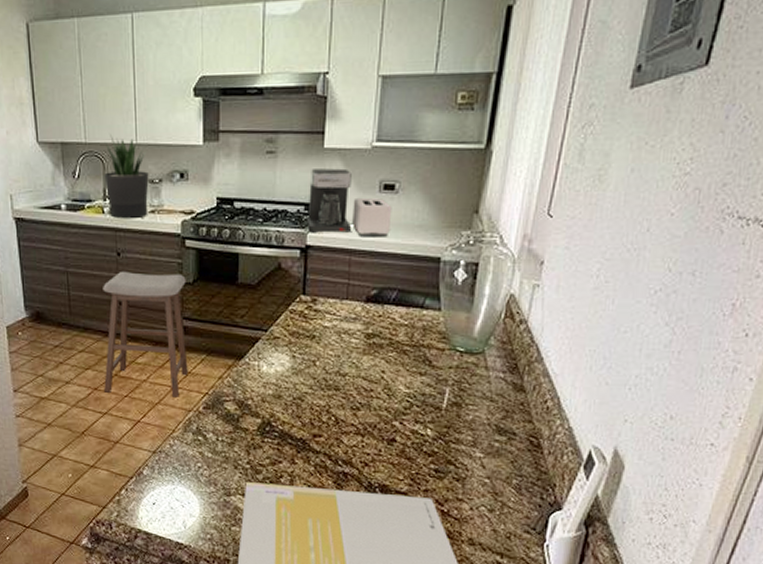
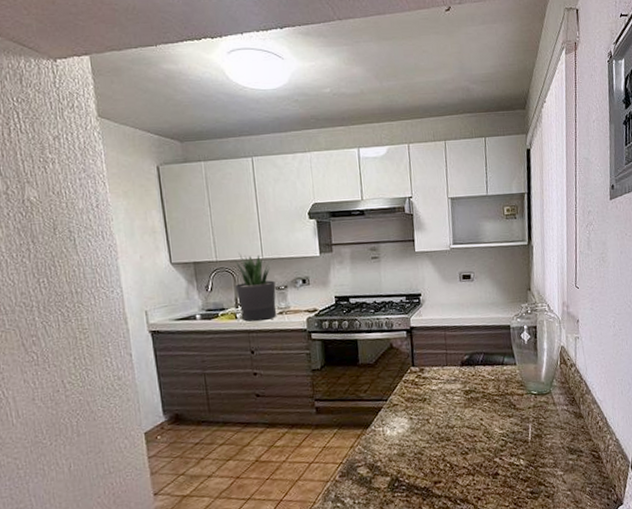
bar stool: present [103,271,188,397] -> none [239,362,323,479]
coffee maker: present [306,168,352,233] -> none [407,265,443,317]
toaster: present [352,197,392,237] -> none [441,285,472,316]

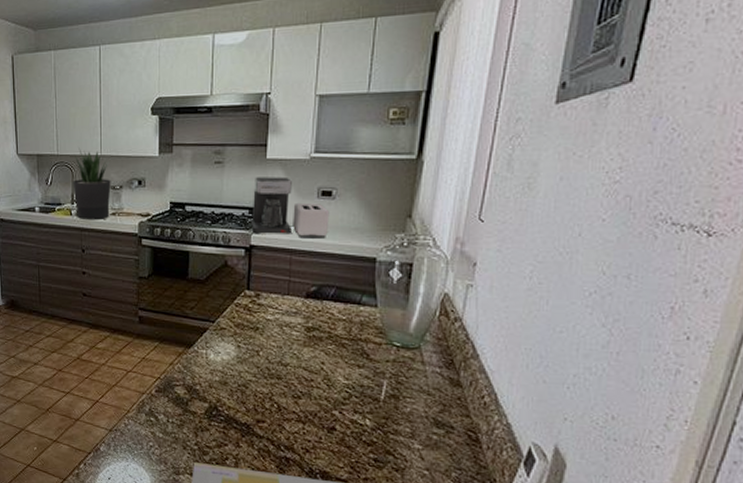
coffee maker: none [407,265,443,317] -> present [250,176,292,234]
toaster: none [441,285,472,316] -> present [293,202,330,239]

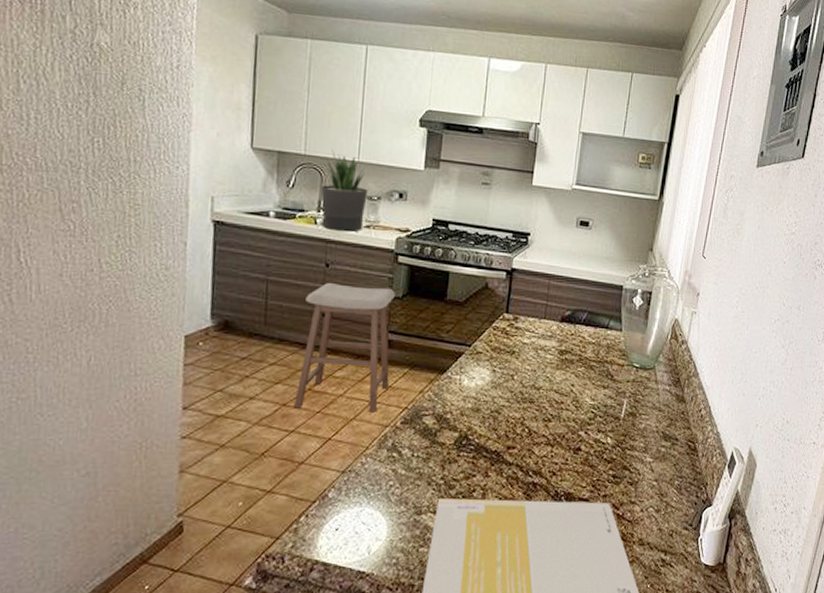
bar stool: none [67,265,142,381] -> present [294,282,395,412]
coffee maker: present [250,176,292,234] -> none [513,202,554,260]
toaster: present [293,202,330,239] -> none [552,230,586,266]

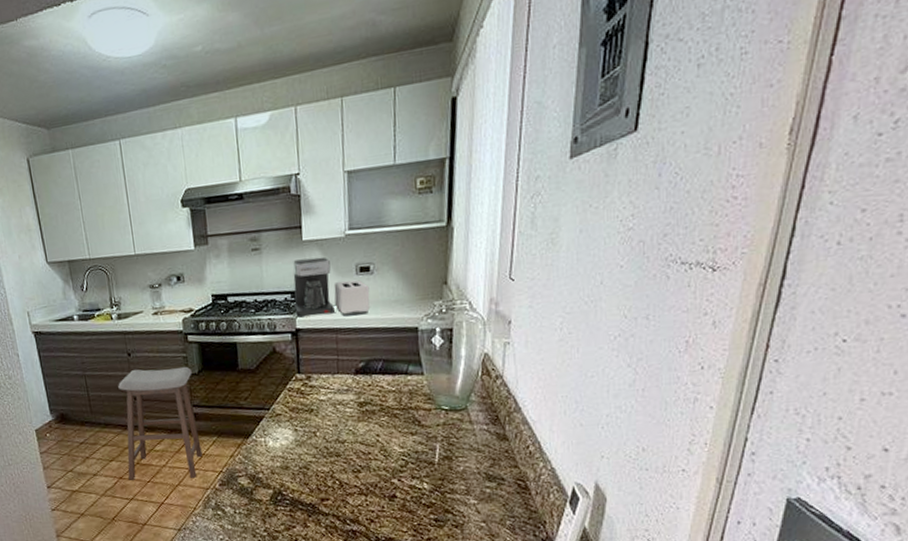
planter: present [320,150,368,233] -> none [106,249,152,324]
coffee maker: none [513,202,554,260] -> present [292,256,335,317]
toaster: none [552,230,586,266] -> present [333,279,370,317]

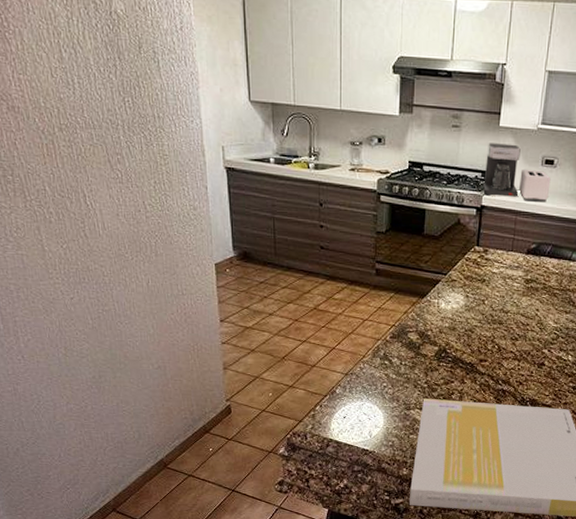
bar stool: present [118,366,202,480] -> none [304,219,380,328]

